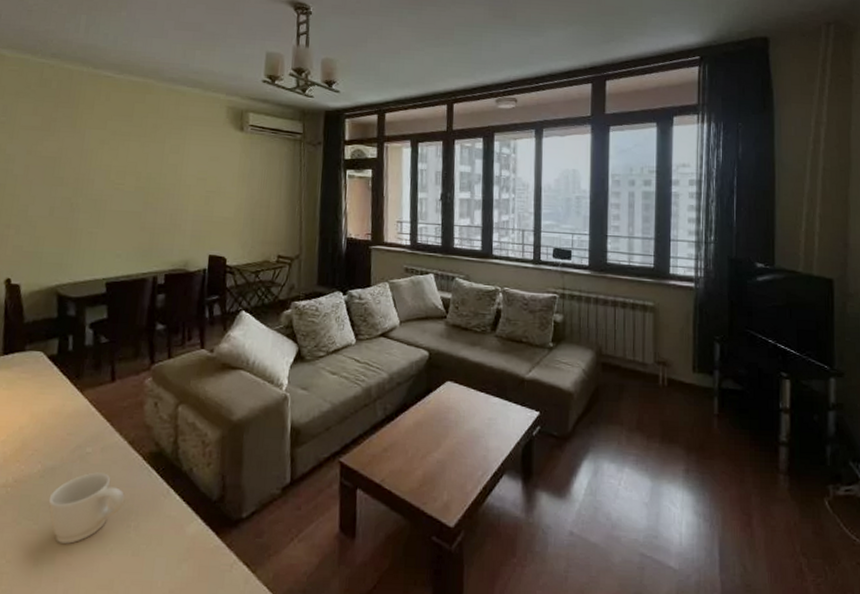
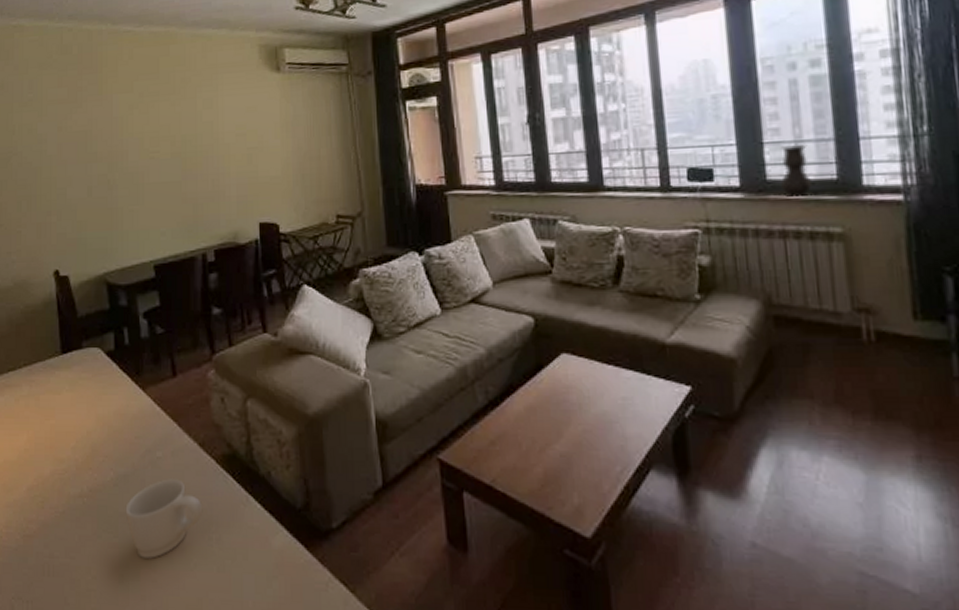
vase: none [617,239,637,277] -> present [780,144,811,197]

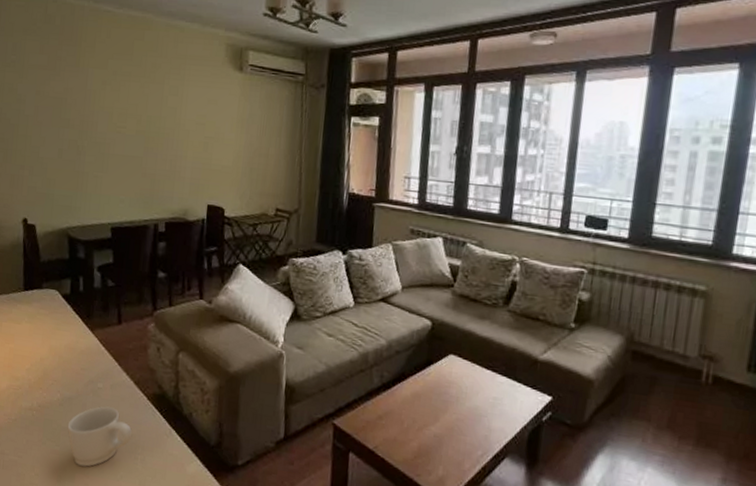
vase: present [780,144,811,197] -> none [663,209,693,255]

